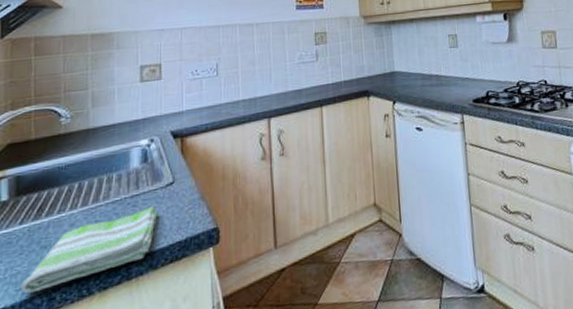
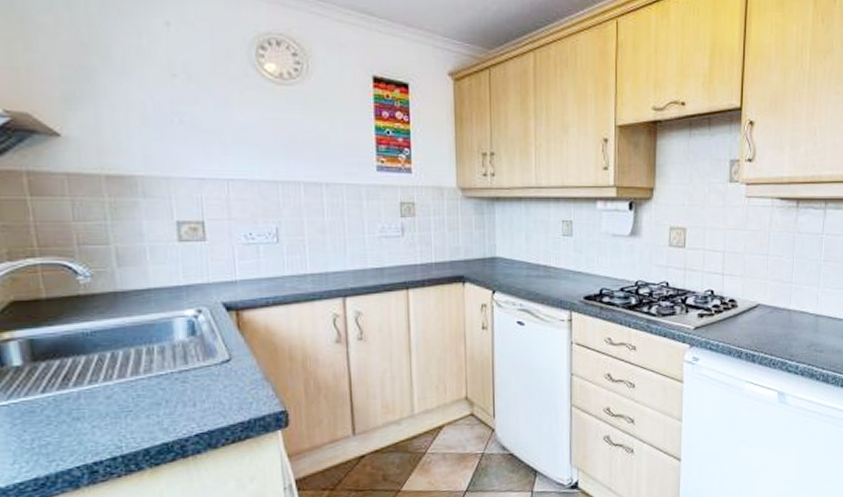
dish towel: present [21,206,158,293] -> none [54,384,214,465]

